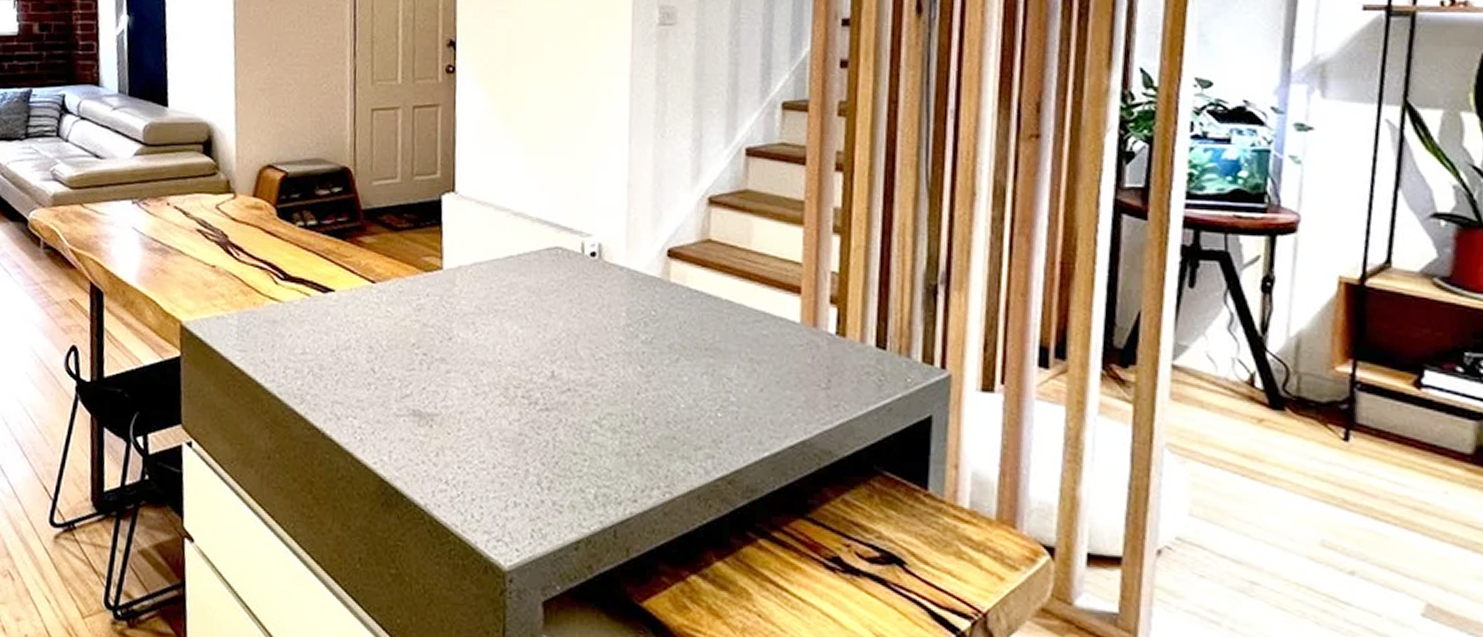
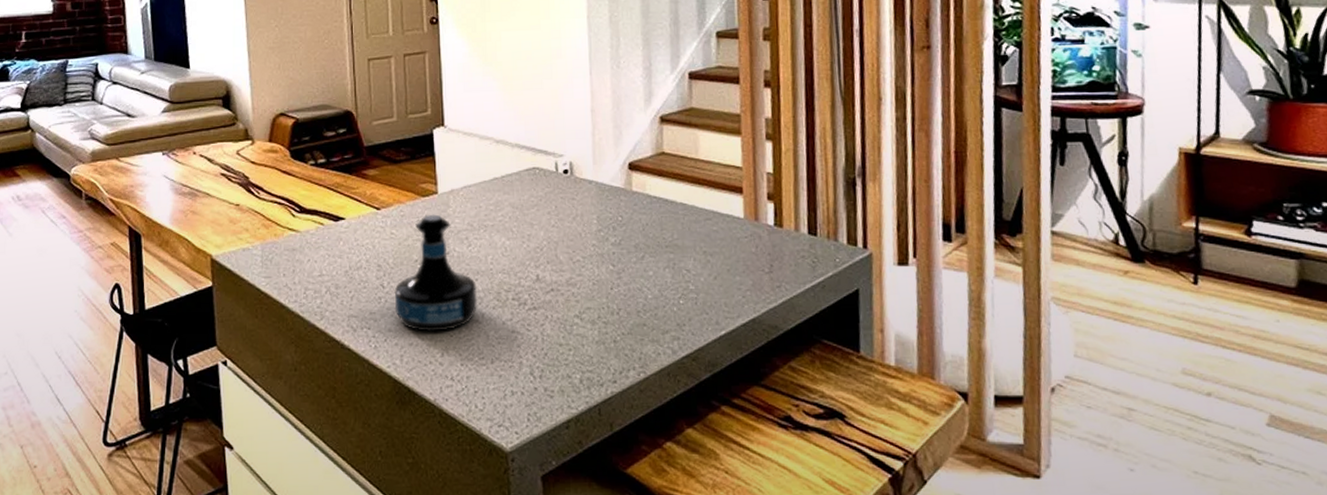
tequila bottle: none [385,292,482,428] -> present [394,214,478,332]

